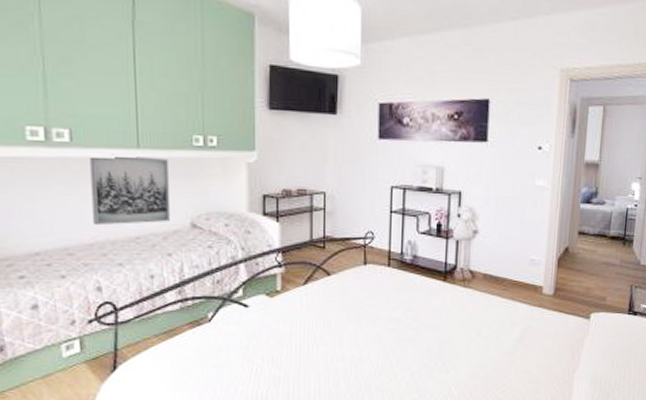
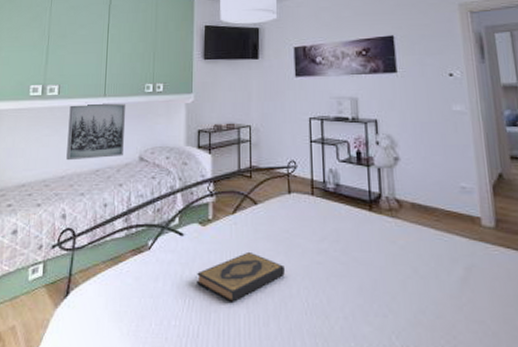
hardback book: none [265,321,357,368] -> present [197,251,285,302]

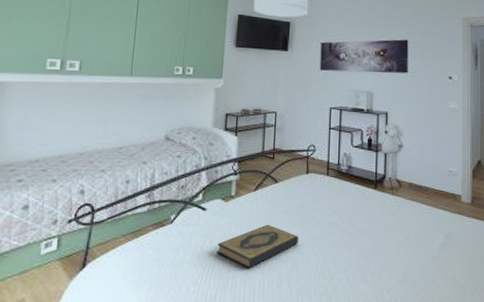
wall art: present [66,102,125,161] -> none [87,80,153,138]

